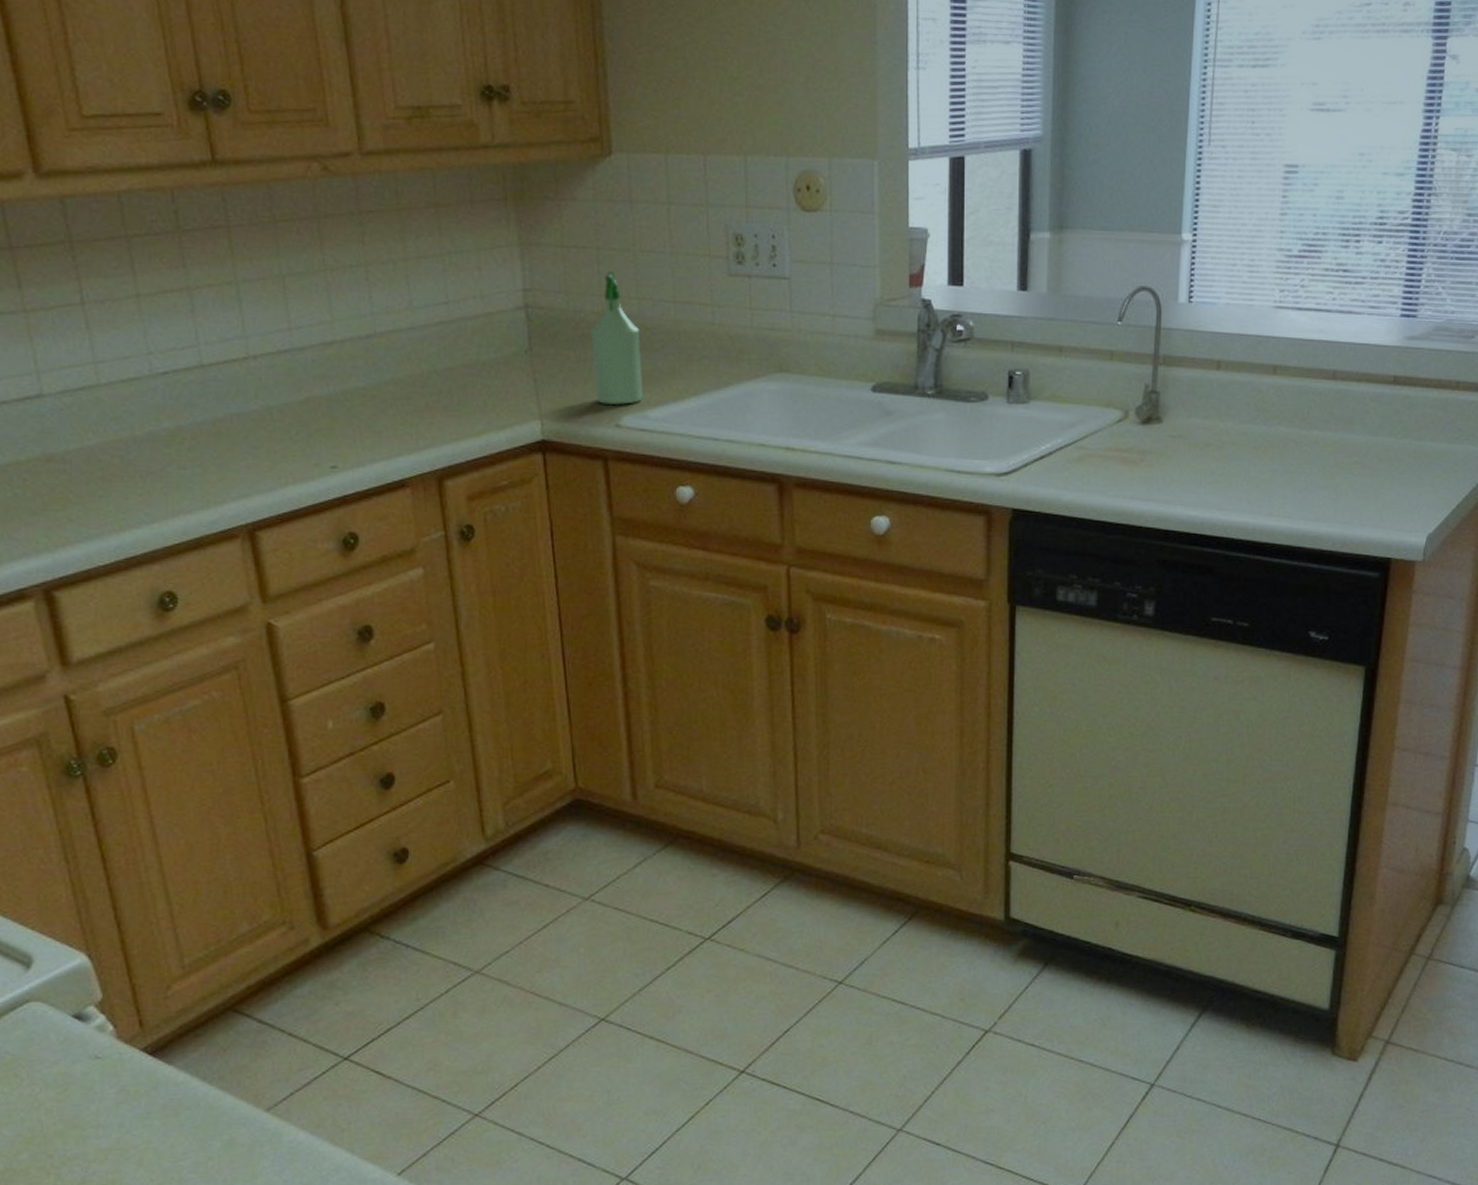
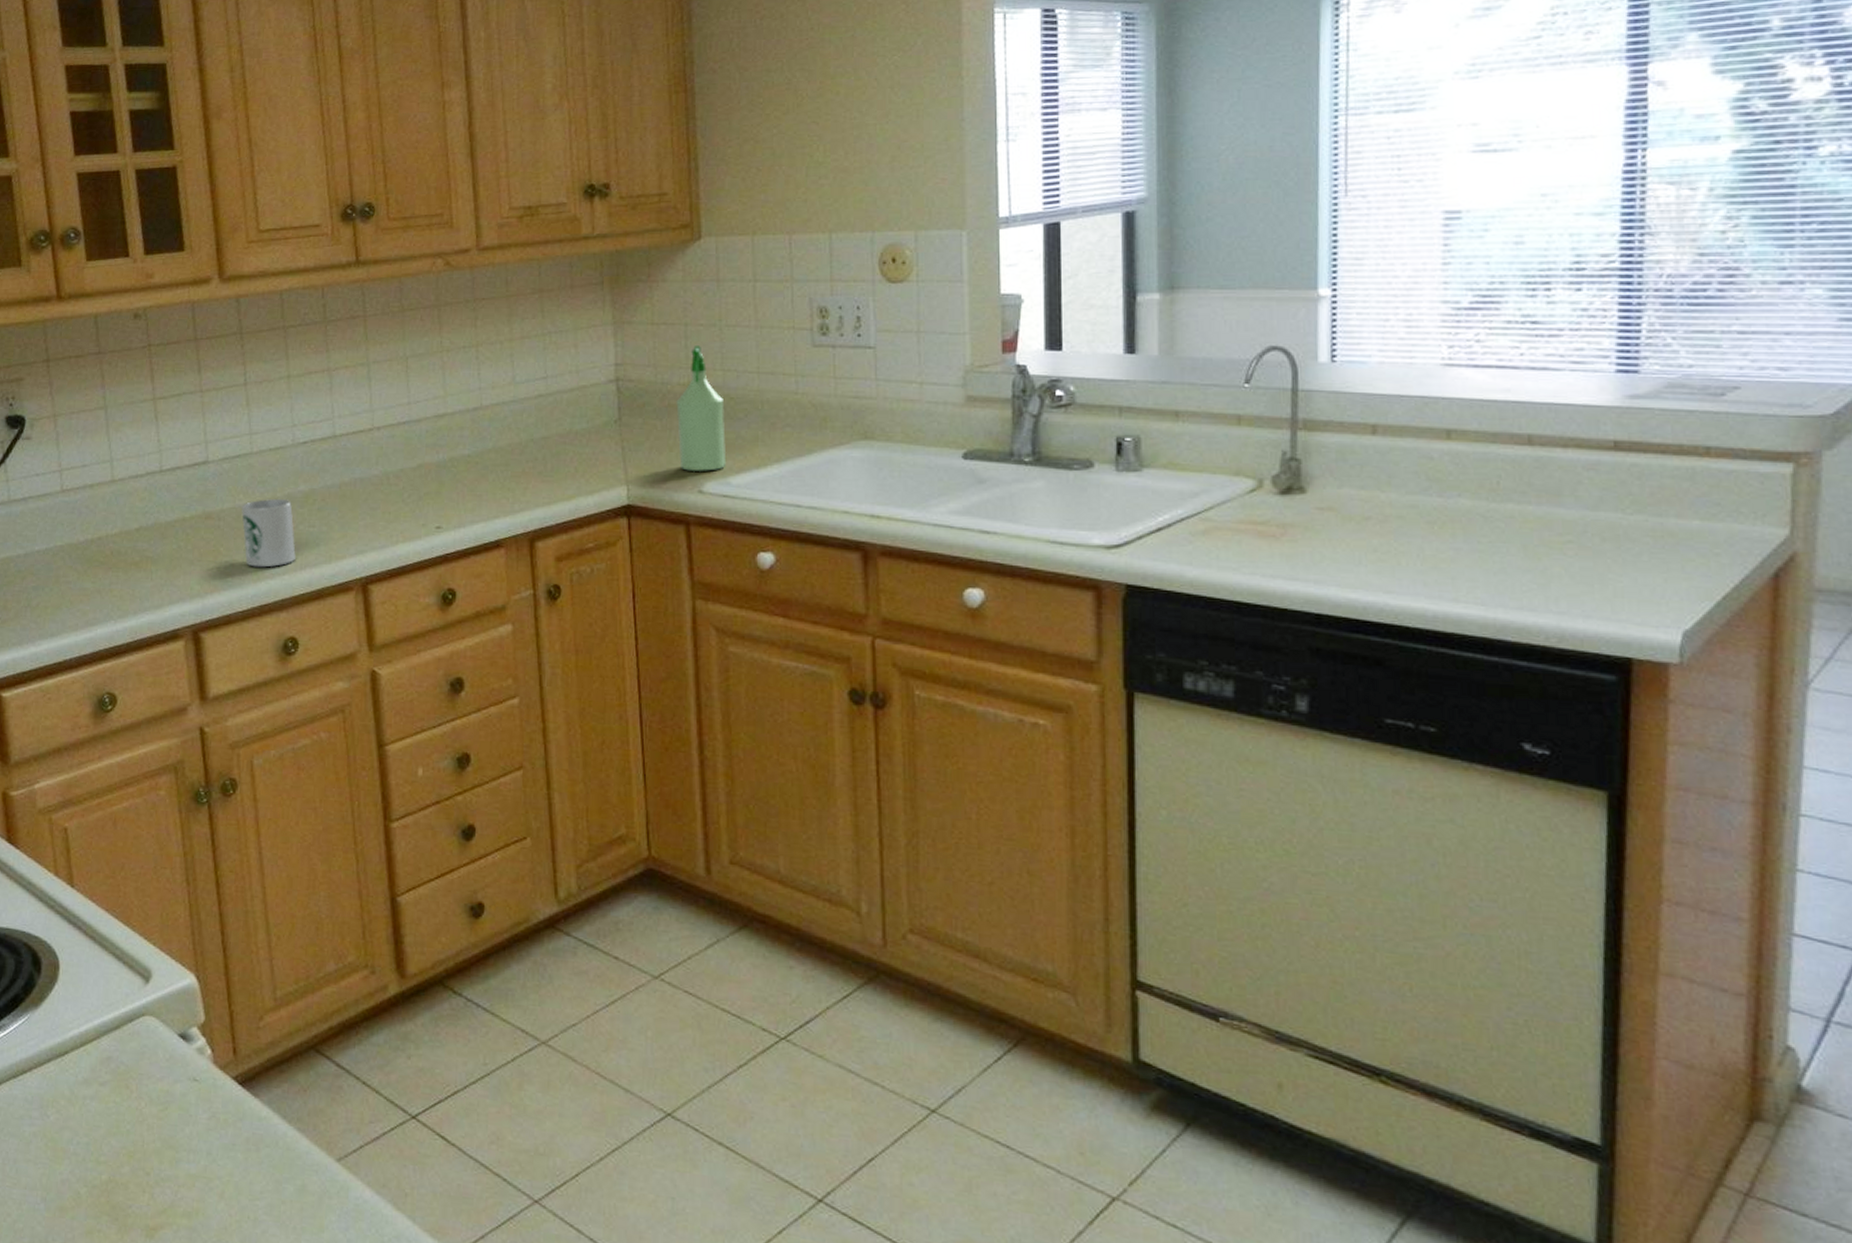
mug: none [92,438,165,516] -> present [241,499,296,568]

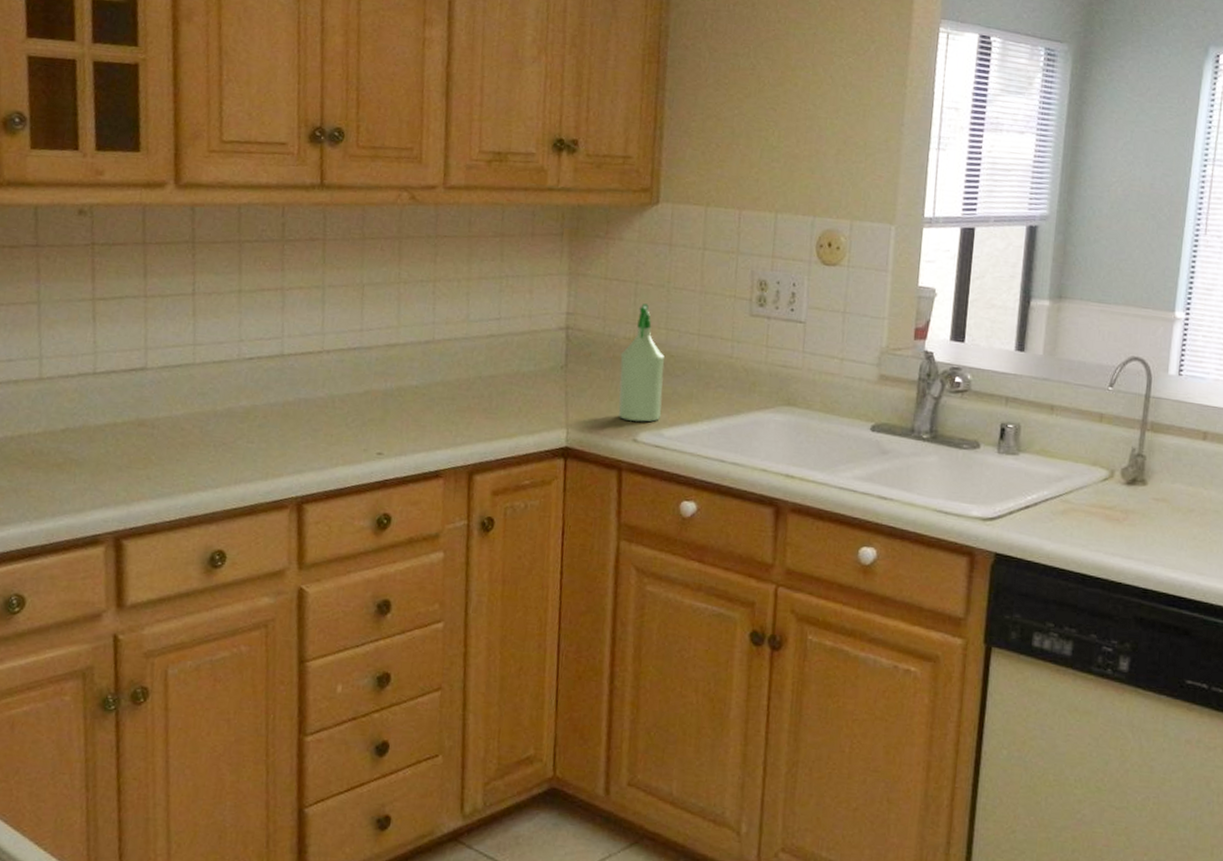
mug: present [241,499,296,568] -> none [177,411,232,480]

